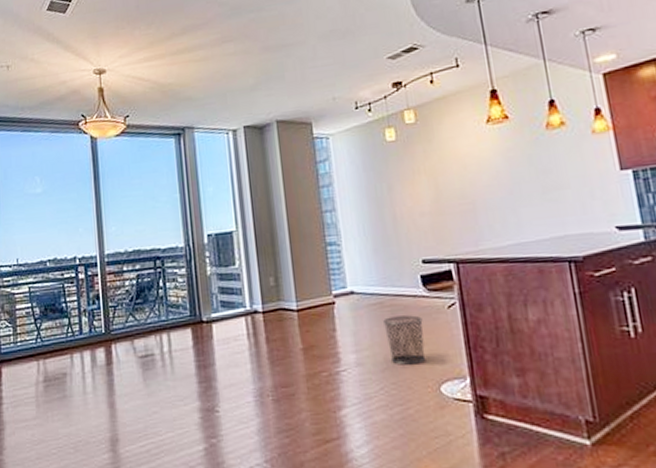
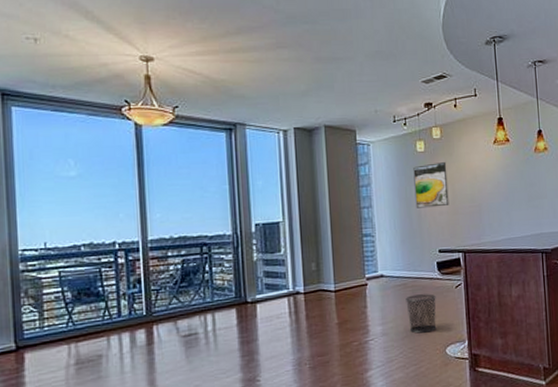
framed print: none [383,151,432,210] -> present [413,162,449,209]

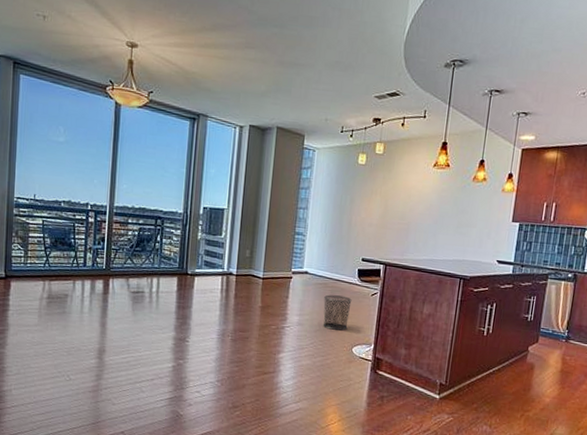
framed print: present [413,162,449,209] -> none [348,177,384,219]

